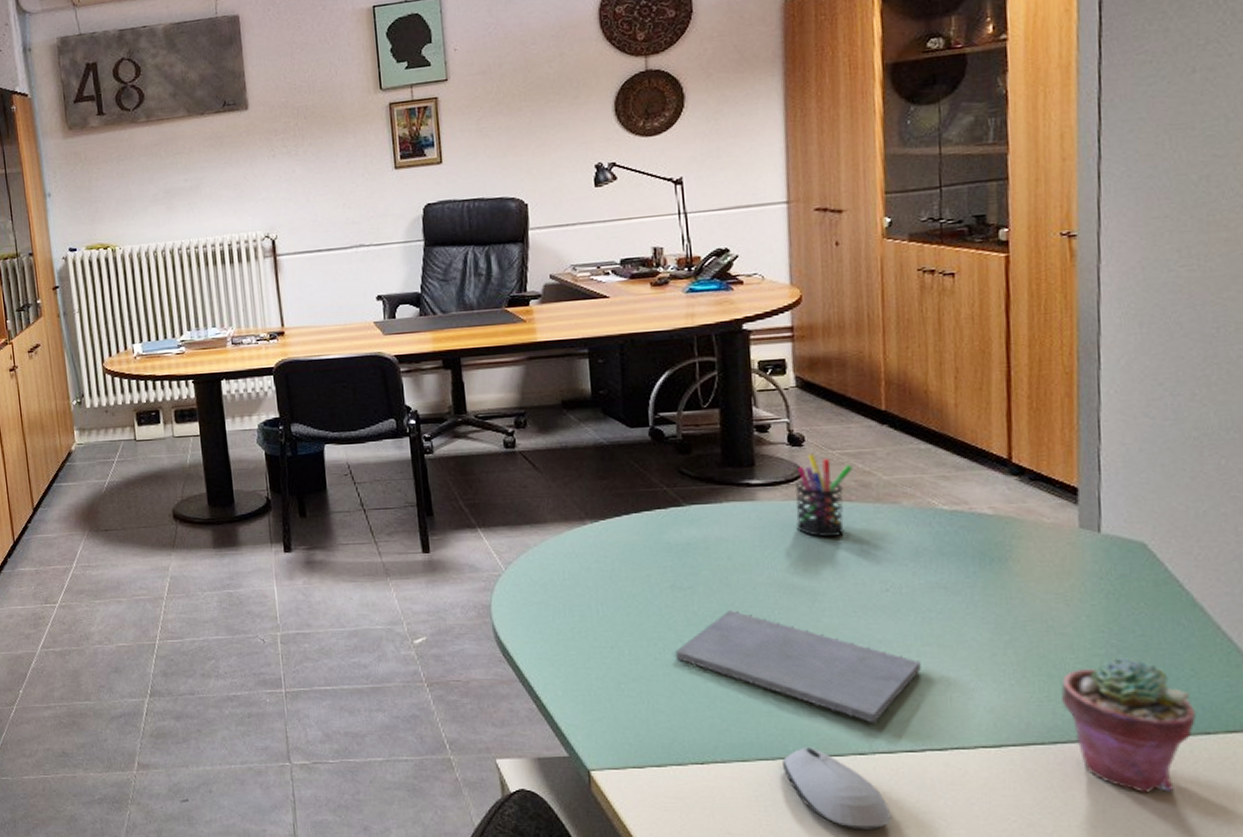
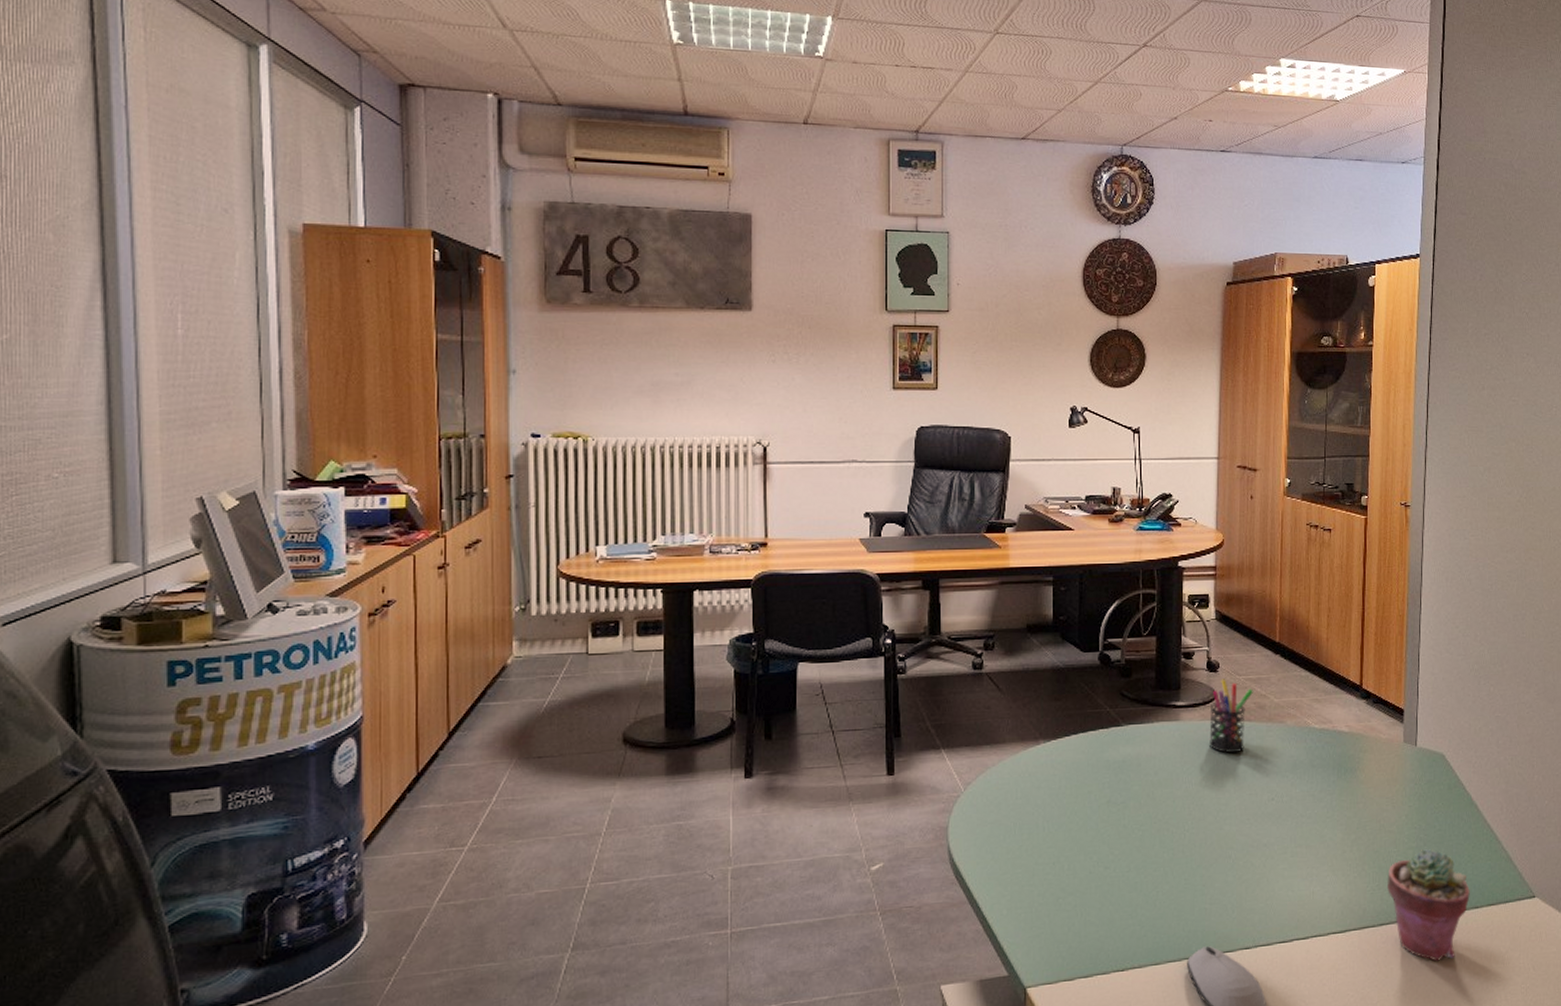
notepad: present [675,610,921,723] -> none [1107,822,1293,920]

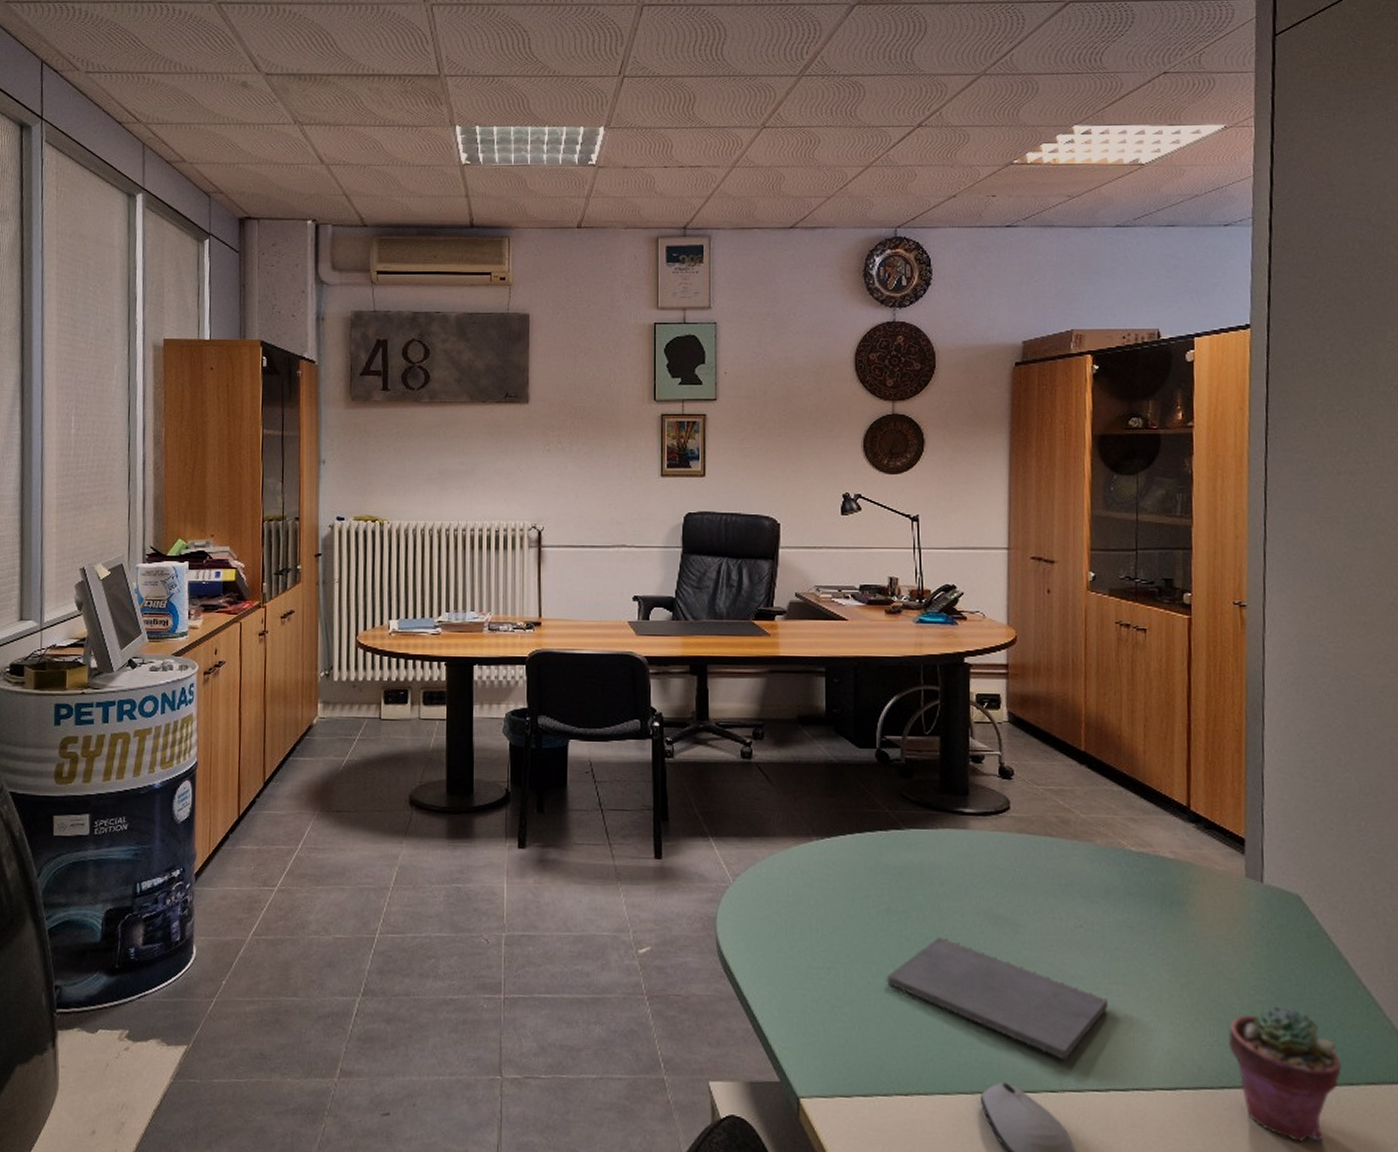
notepad: none [1107,822,1293,920] -> present [887,937,1108,1060]
pen holder: present [1209,678,1254,754] -> none [1003,787,1056,871]

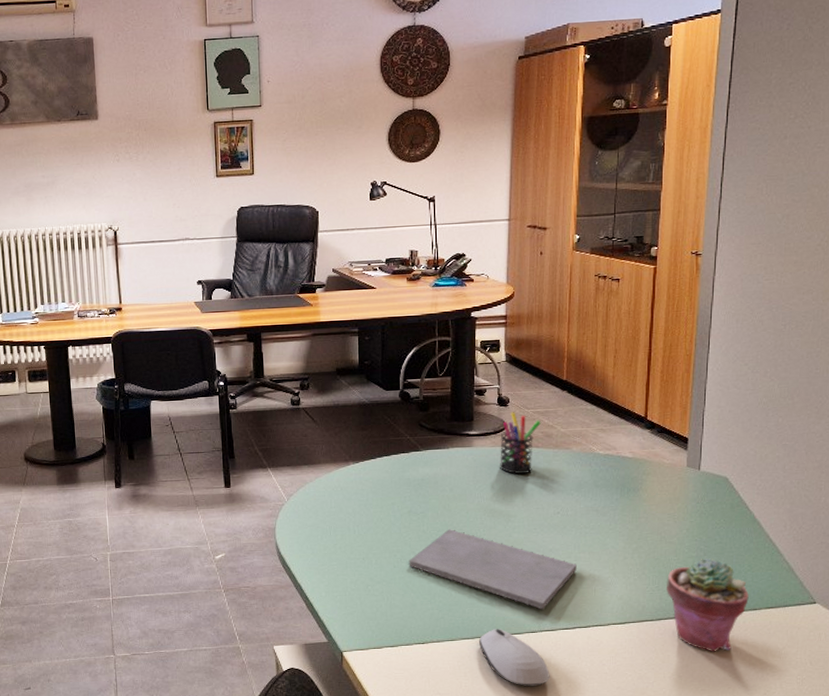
pen holder: none [1003,787,1056,871] -> present [500,412,542,475]

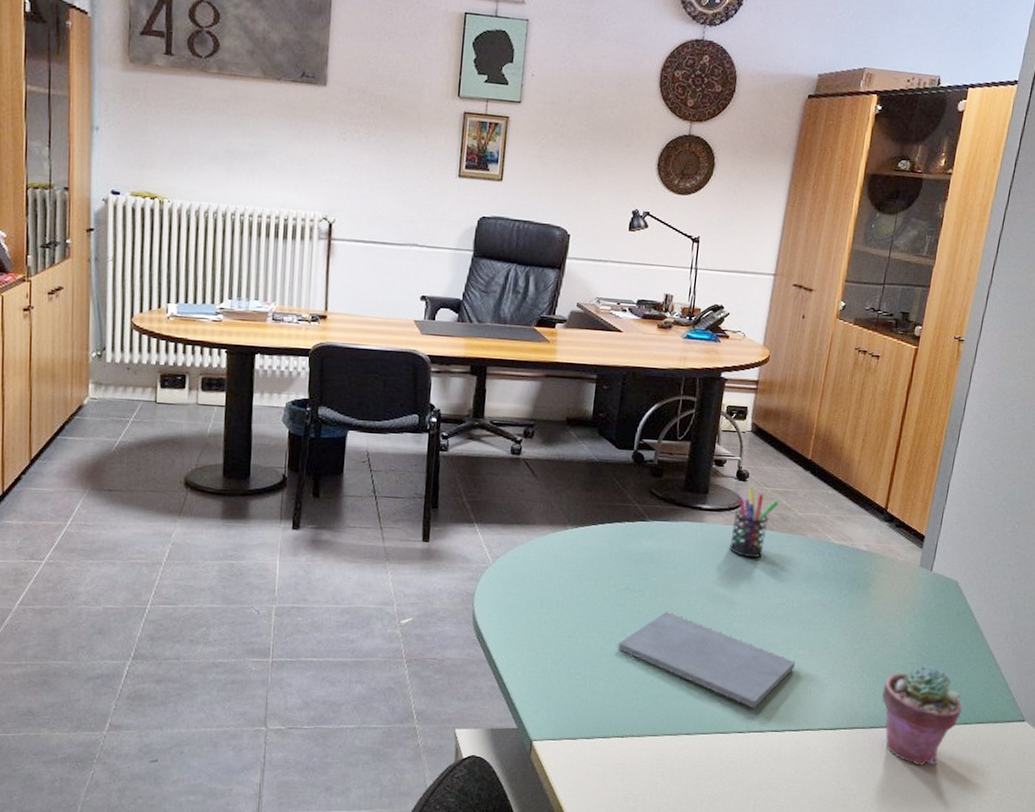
computer mouse: present [479,629,550,687] -> none [682,726,752,792]

